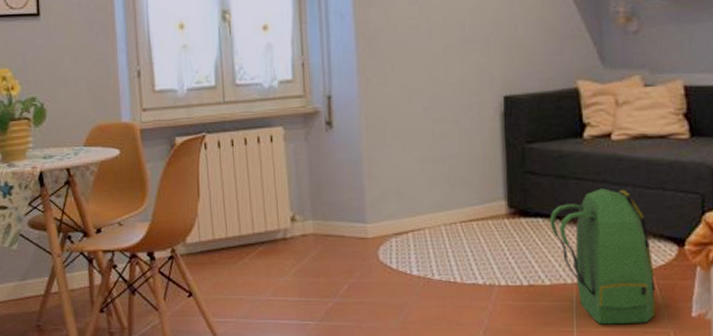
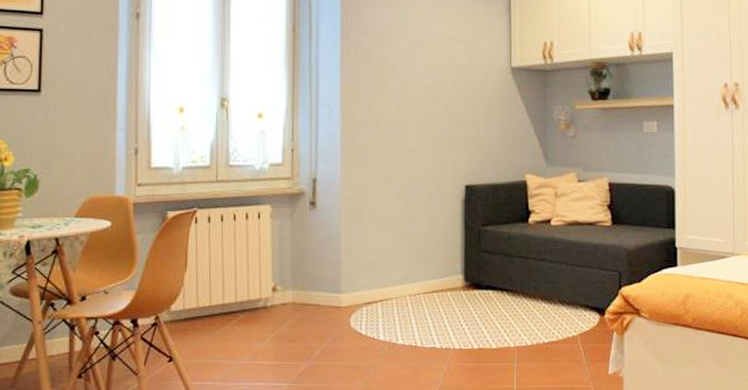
backpack: present [549,188,656,325] -> none [498,266,581,382]

